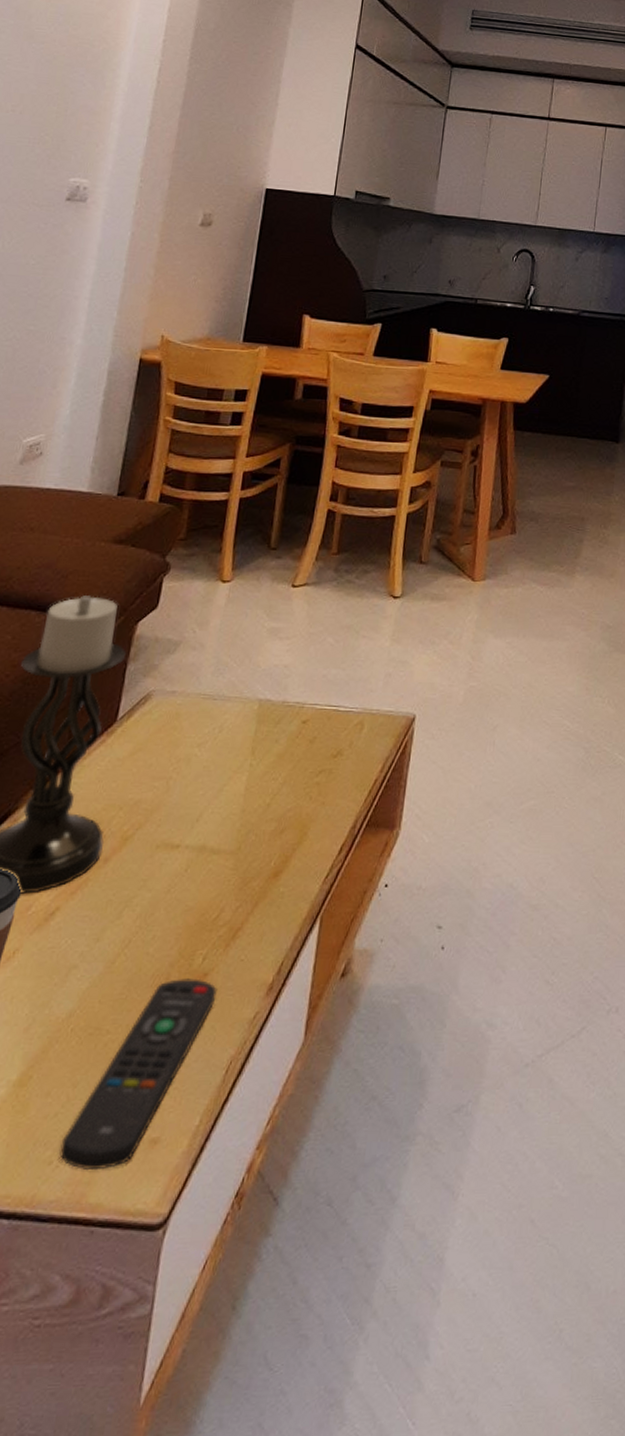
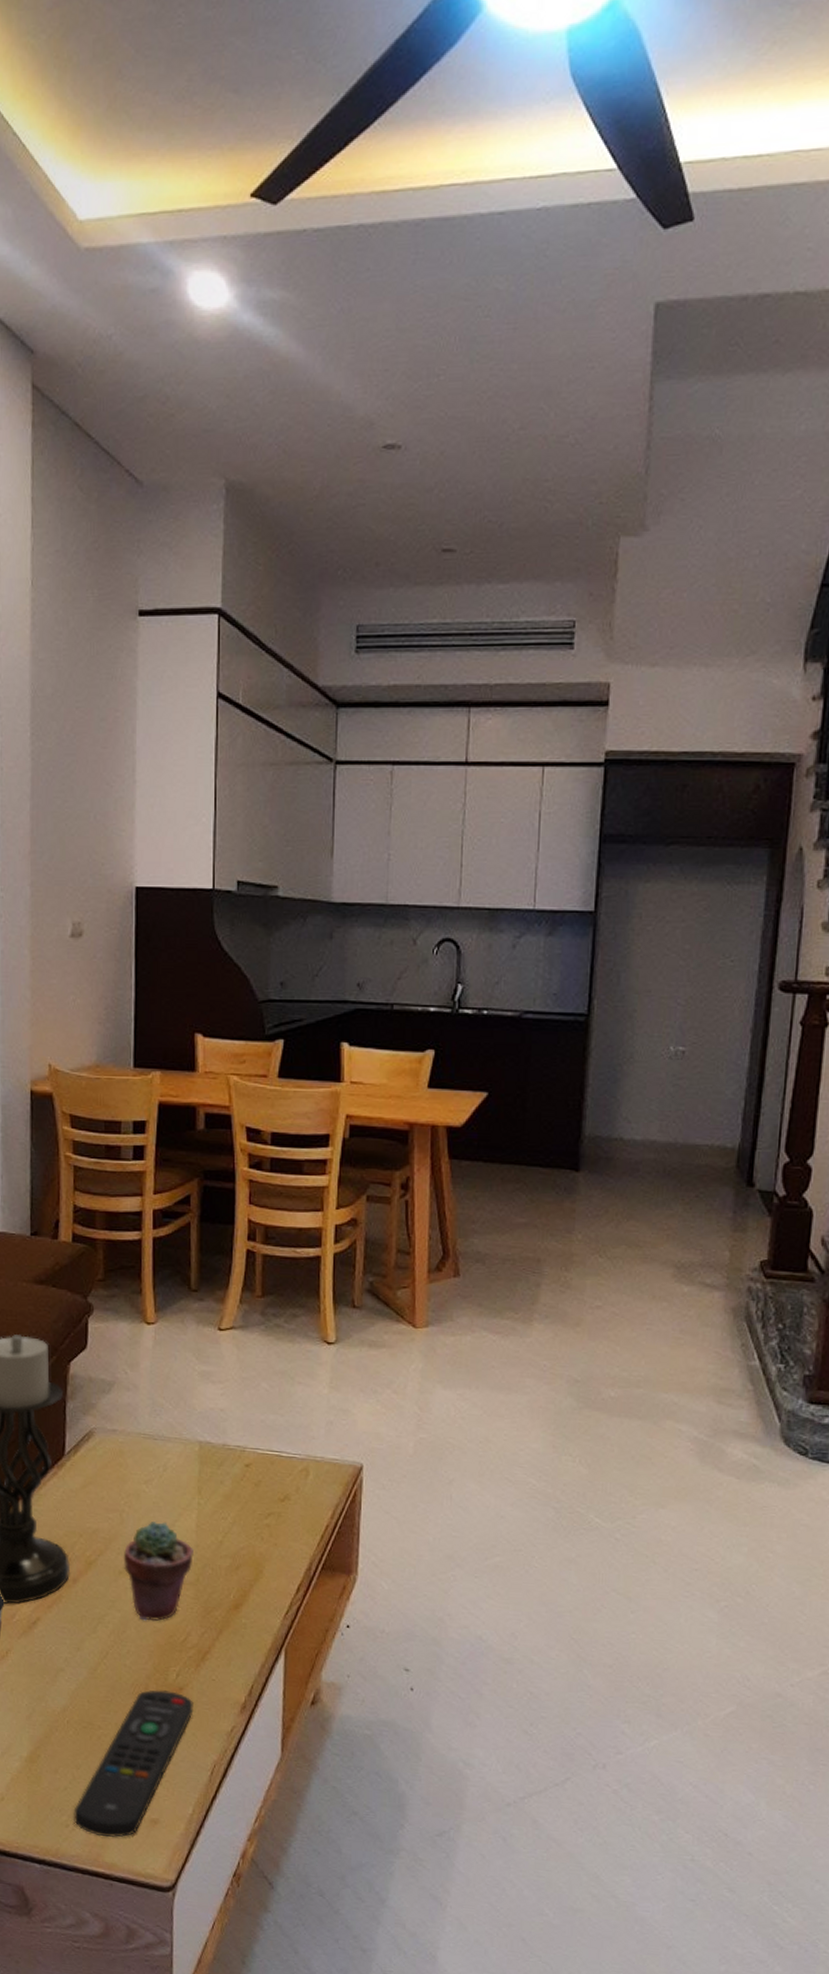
potted succulent: none [162,788,239,899] -> present [123,1521,193,1622]

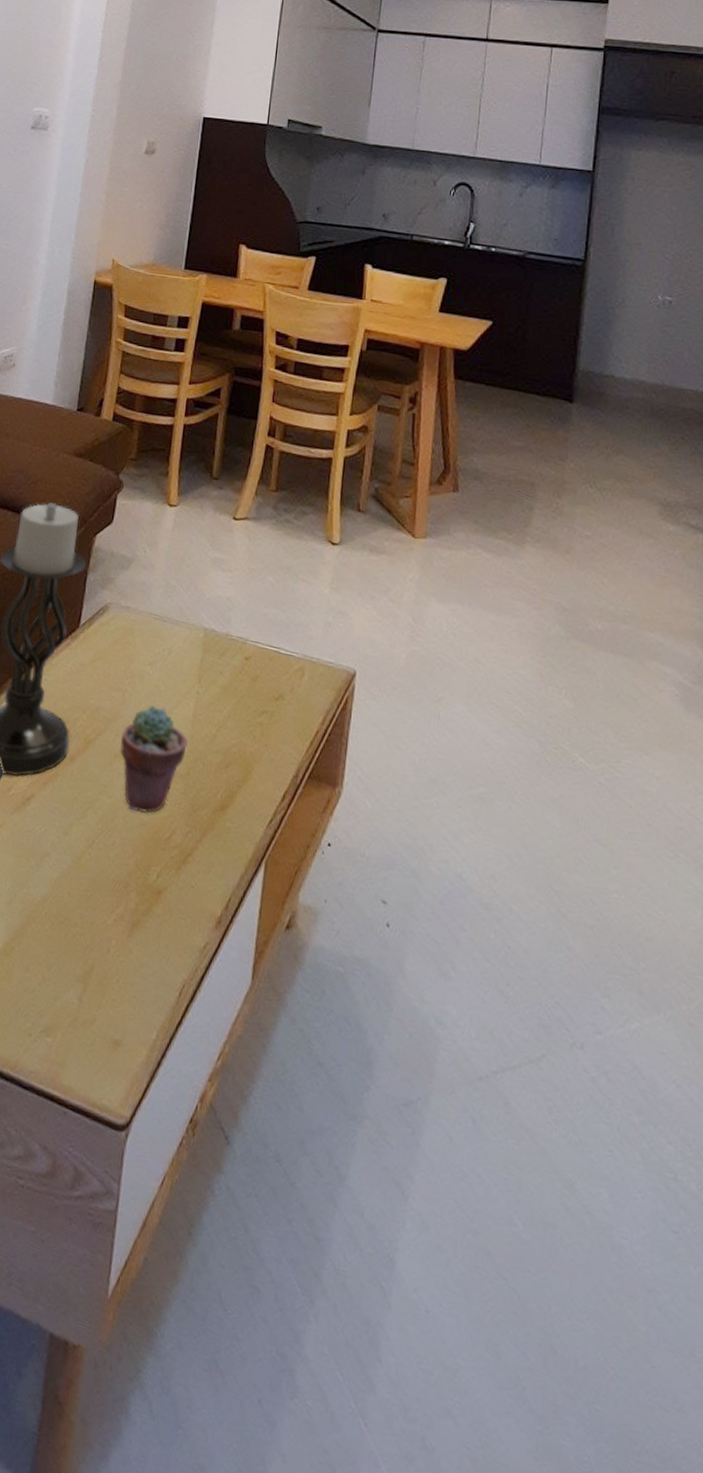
remote control: present [74,1690,194,1837] -> none [37,889,170,1057]

